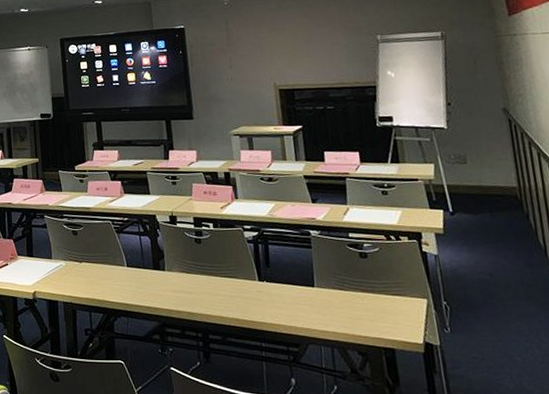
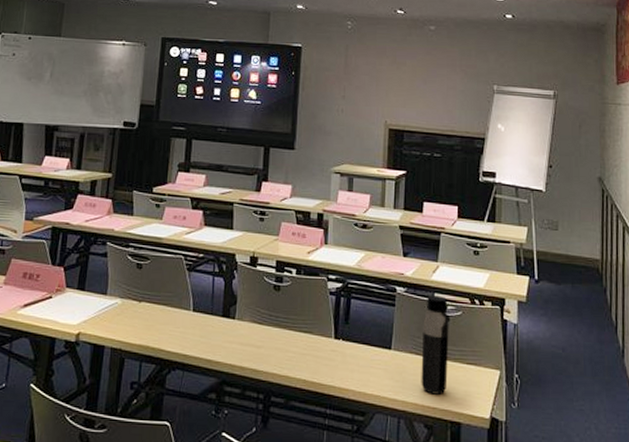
water bottle: none [341,235,375,325] -> present [421,295,449,395]

